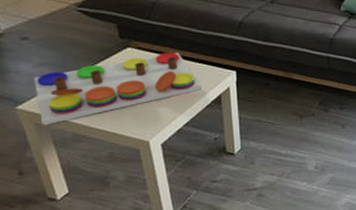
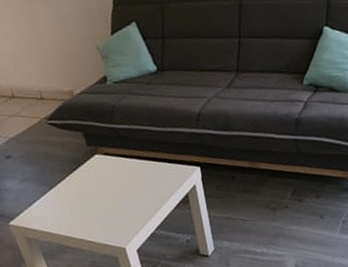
board game: present [34,53,201,126] -> none [20,154,168,239]

